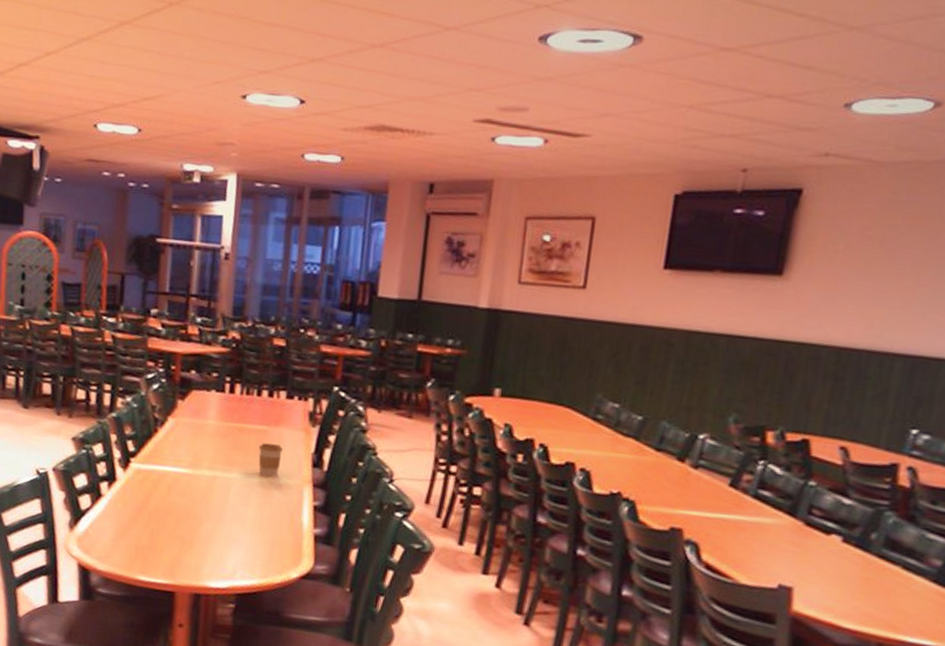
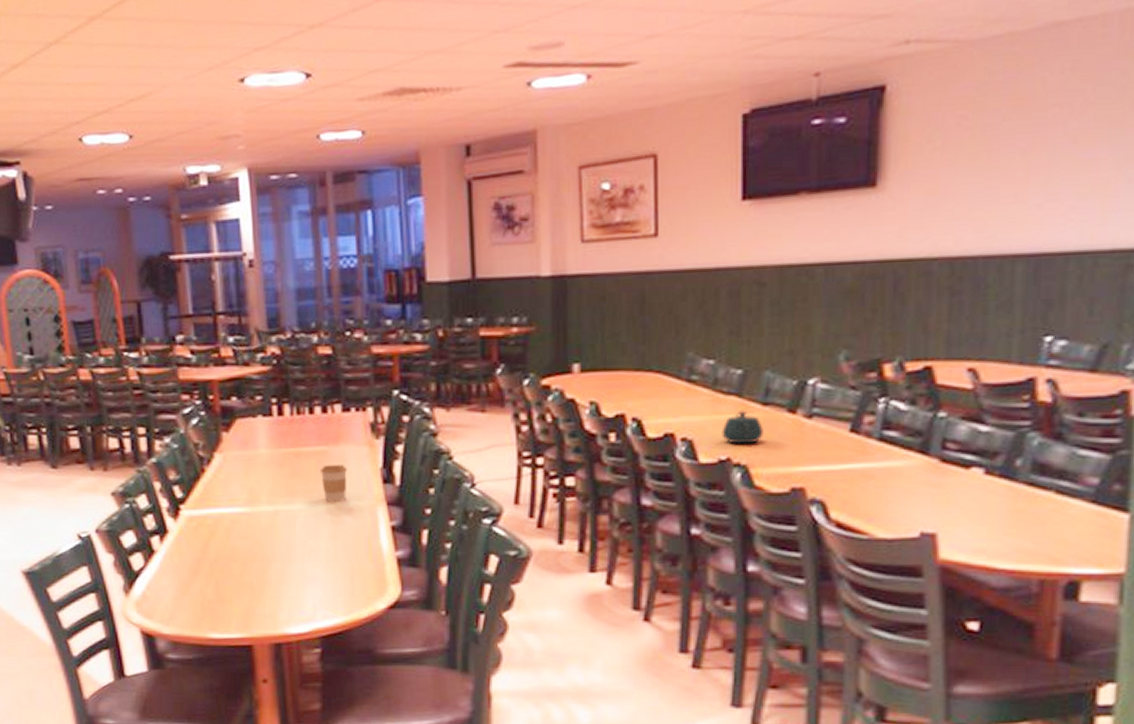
teapot: none [616,451,654,483] -> present [721,410,764,444]

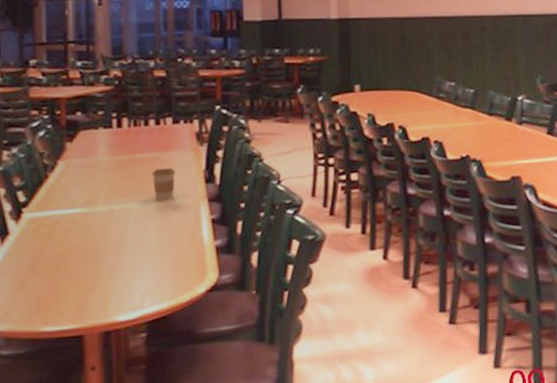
teapot: present [721,410,764,444] -> none [462,119,491,145]

